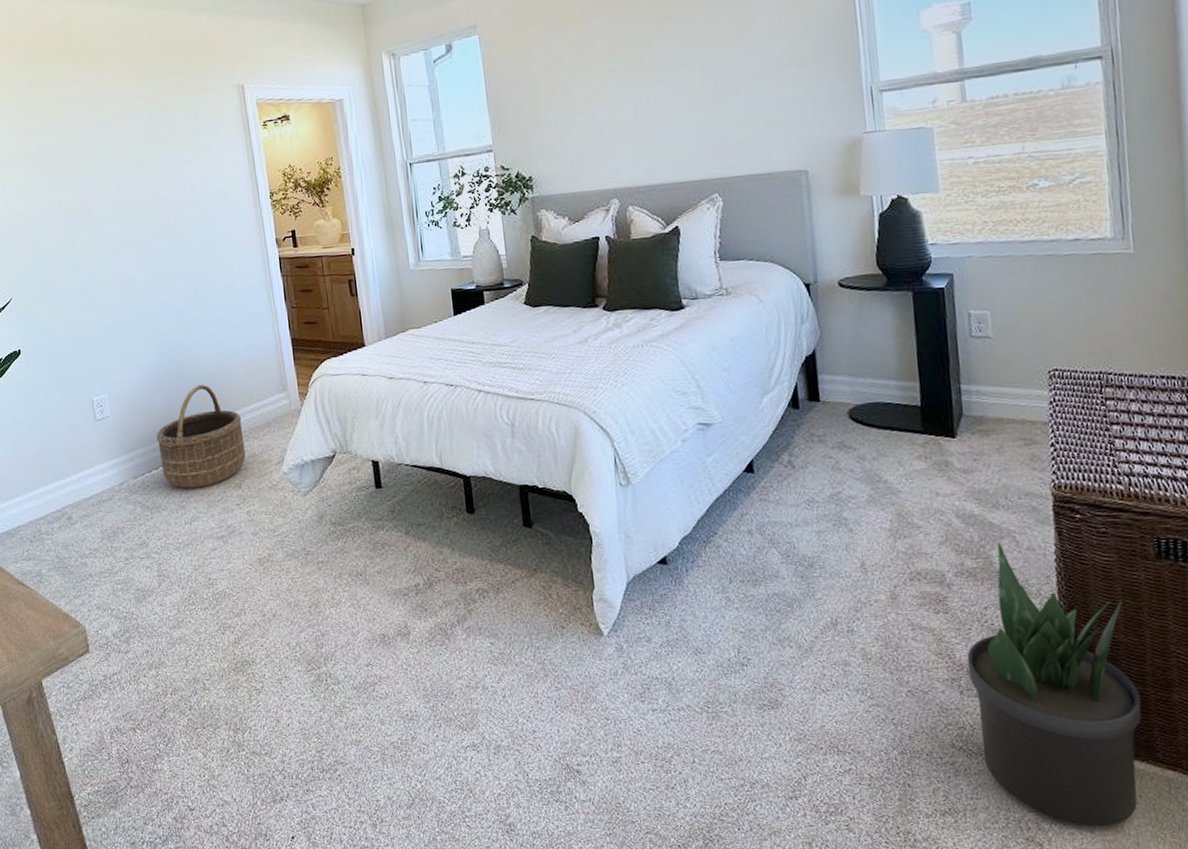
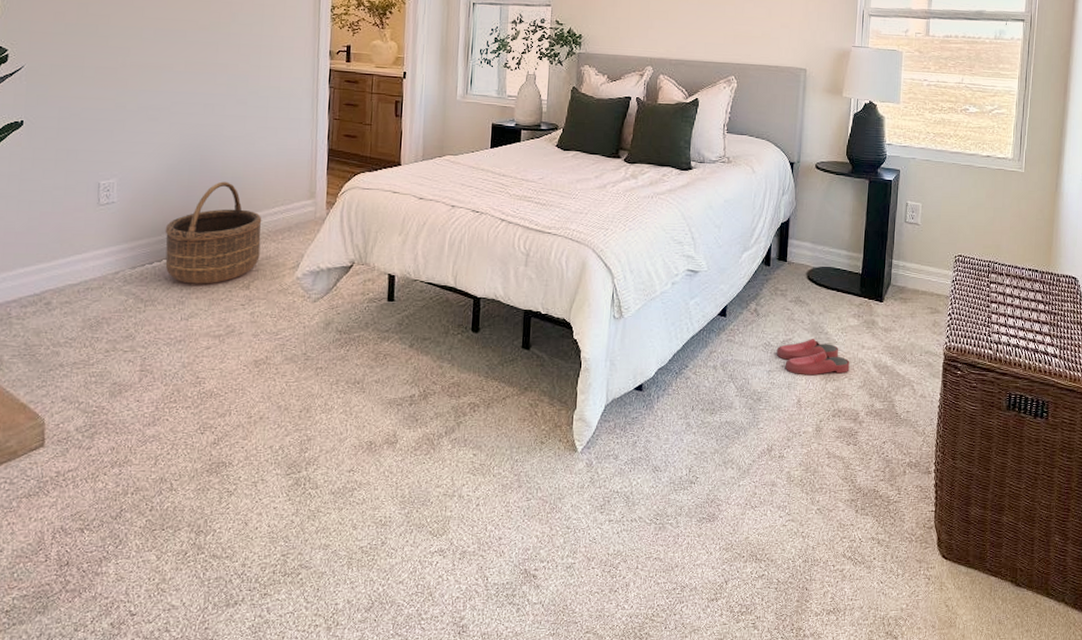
slippers: none [823,489,924,534] -> present [776,339,850,376]
planter: present [967,541,1142,827] -> none [864,389,981,622]

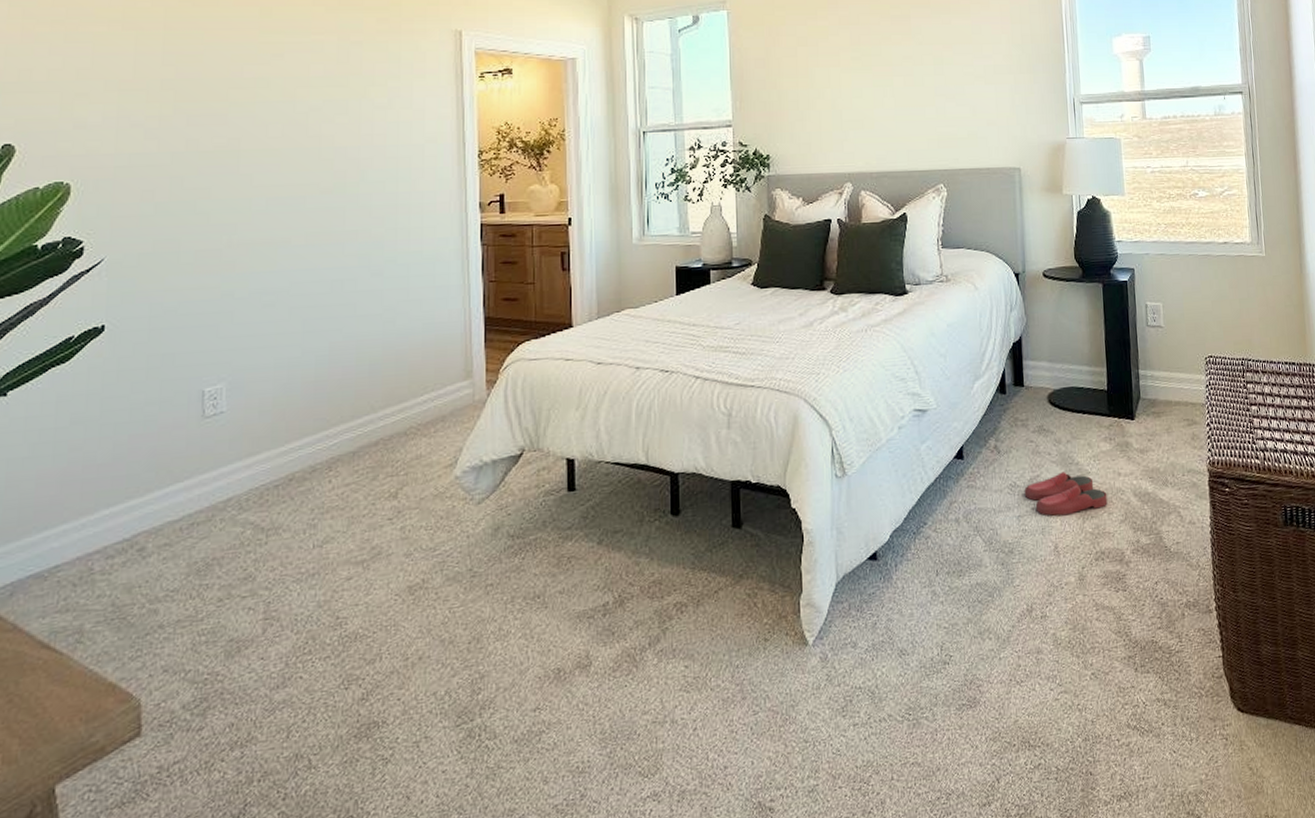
basket: present [165,181,262,284] -> none [288,370,409,502]

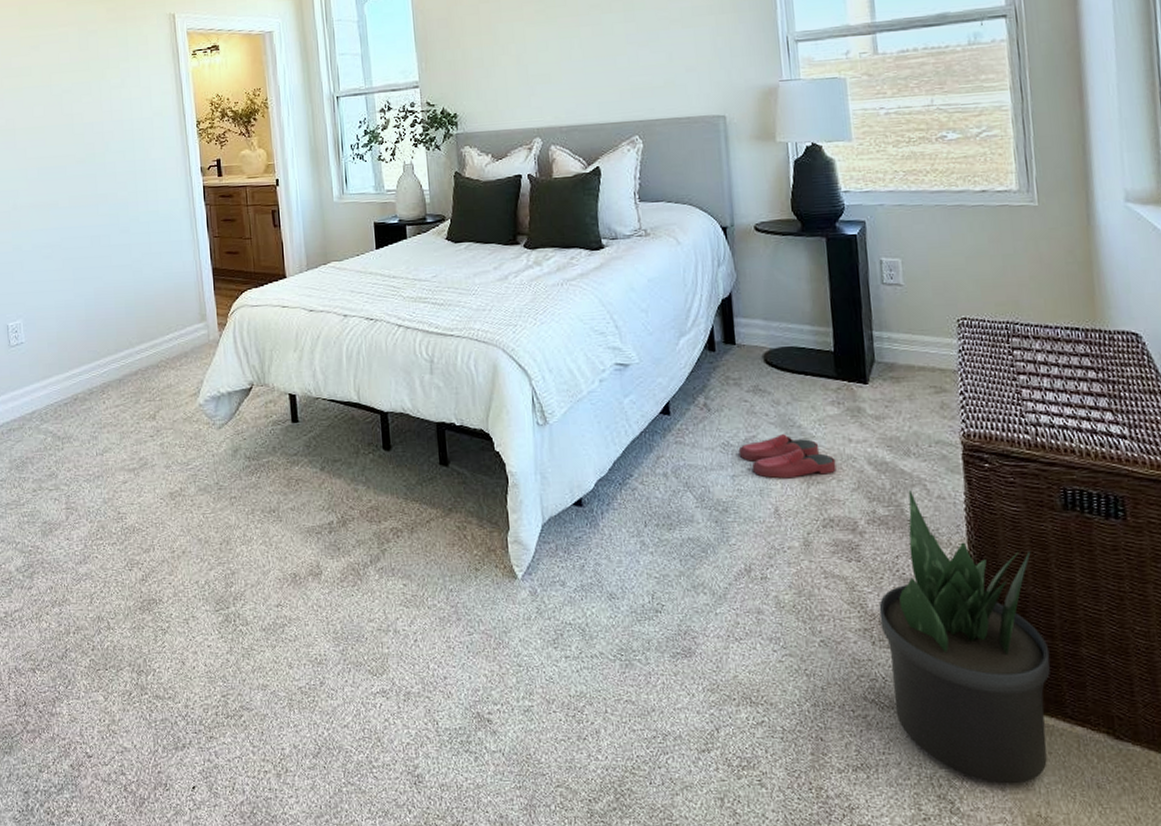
planter: none [1141,517,1276,791] -> present [879,489,1051,784]

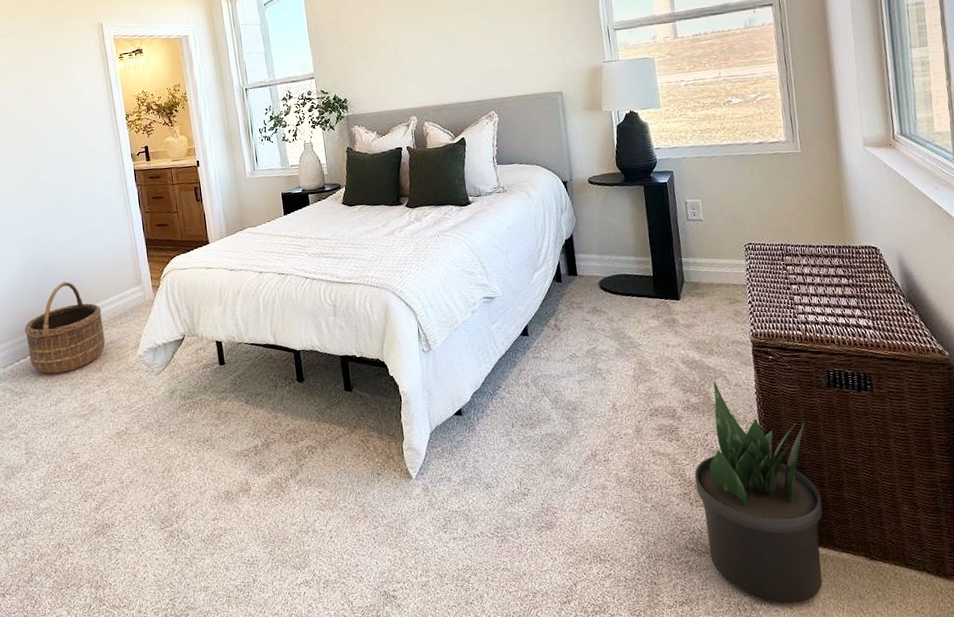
basket: none [71,312,161,418] -> present [24,281,105,374]
slippers: present [738,434,837,479] -> none [583,344,659,381]

